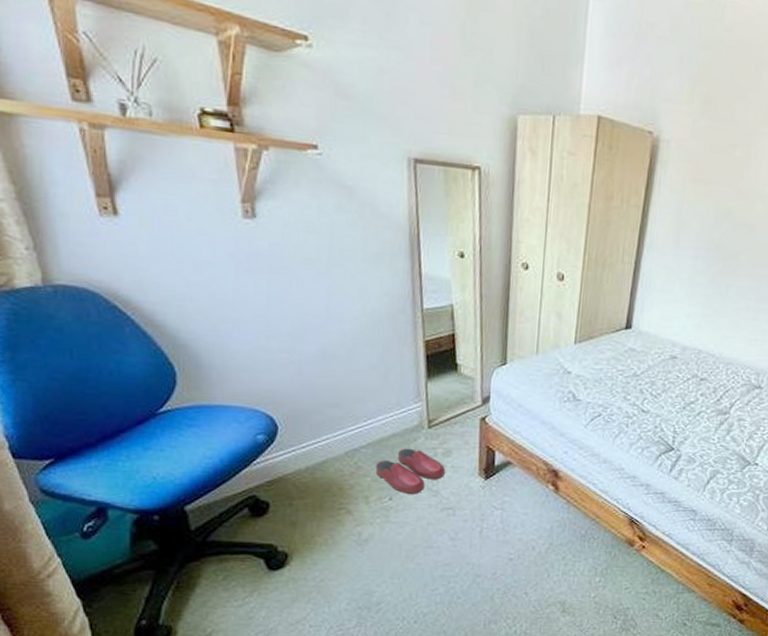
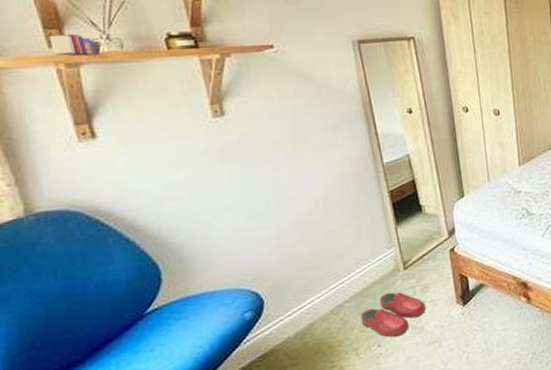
books: none [73,85,126,119] -> present [49,33,100,56]

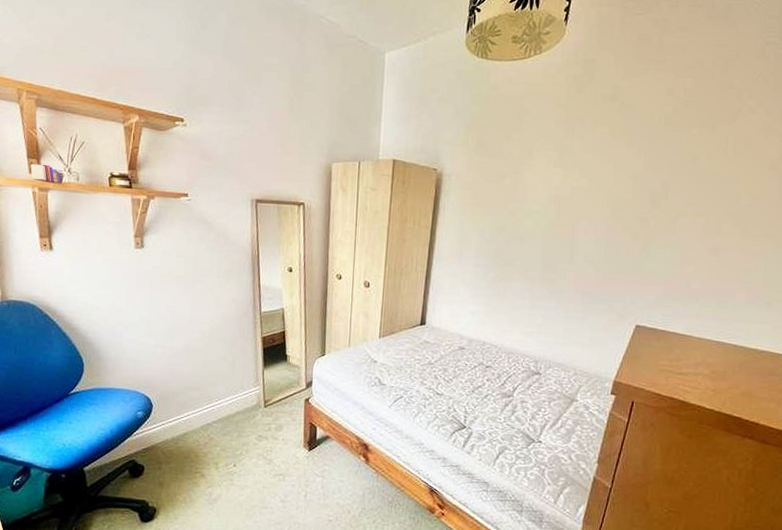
slippers: present [360,292,426,337] -> none [223,423,277,462]

